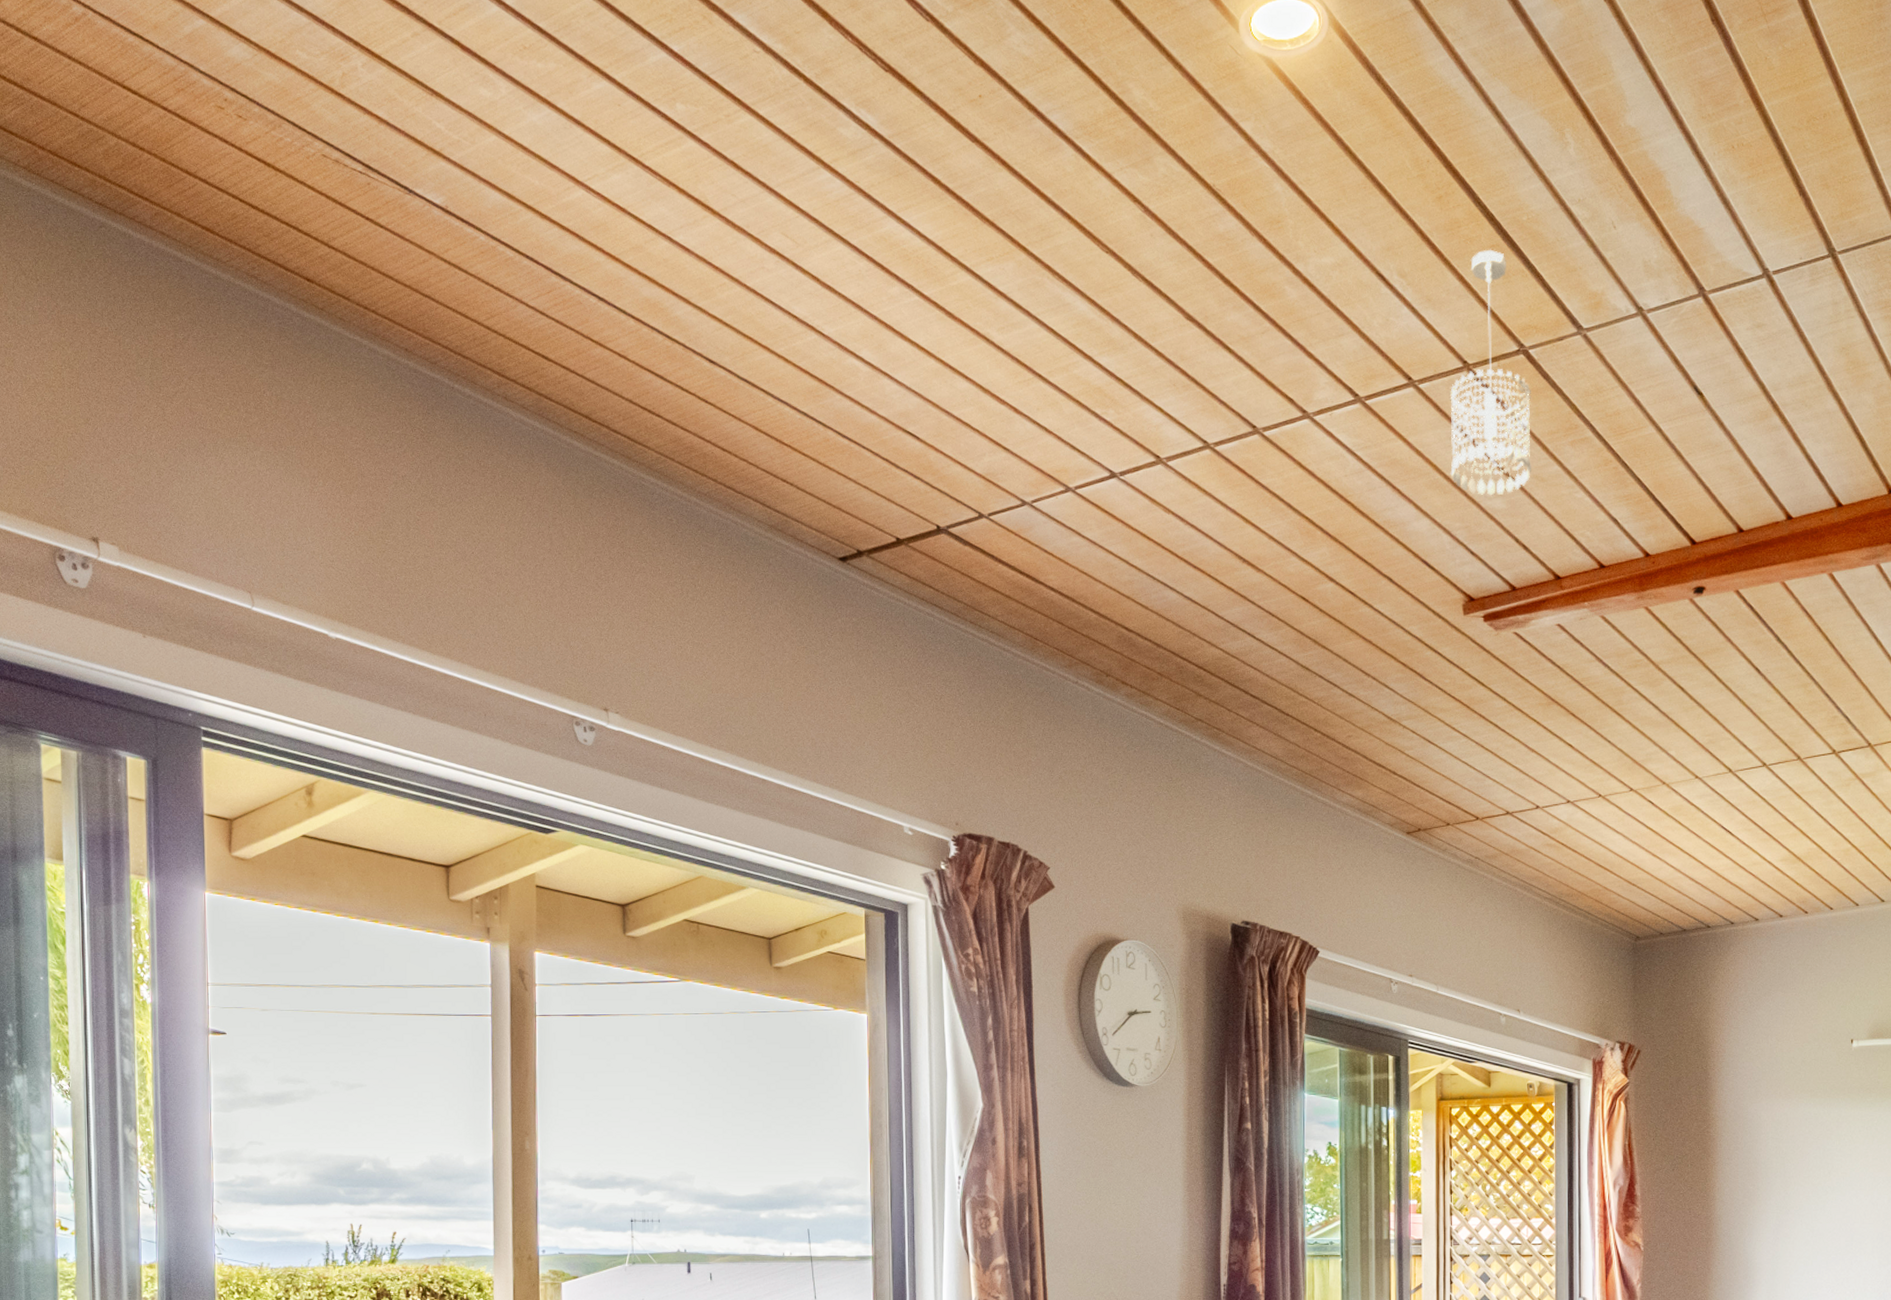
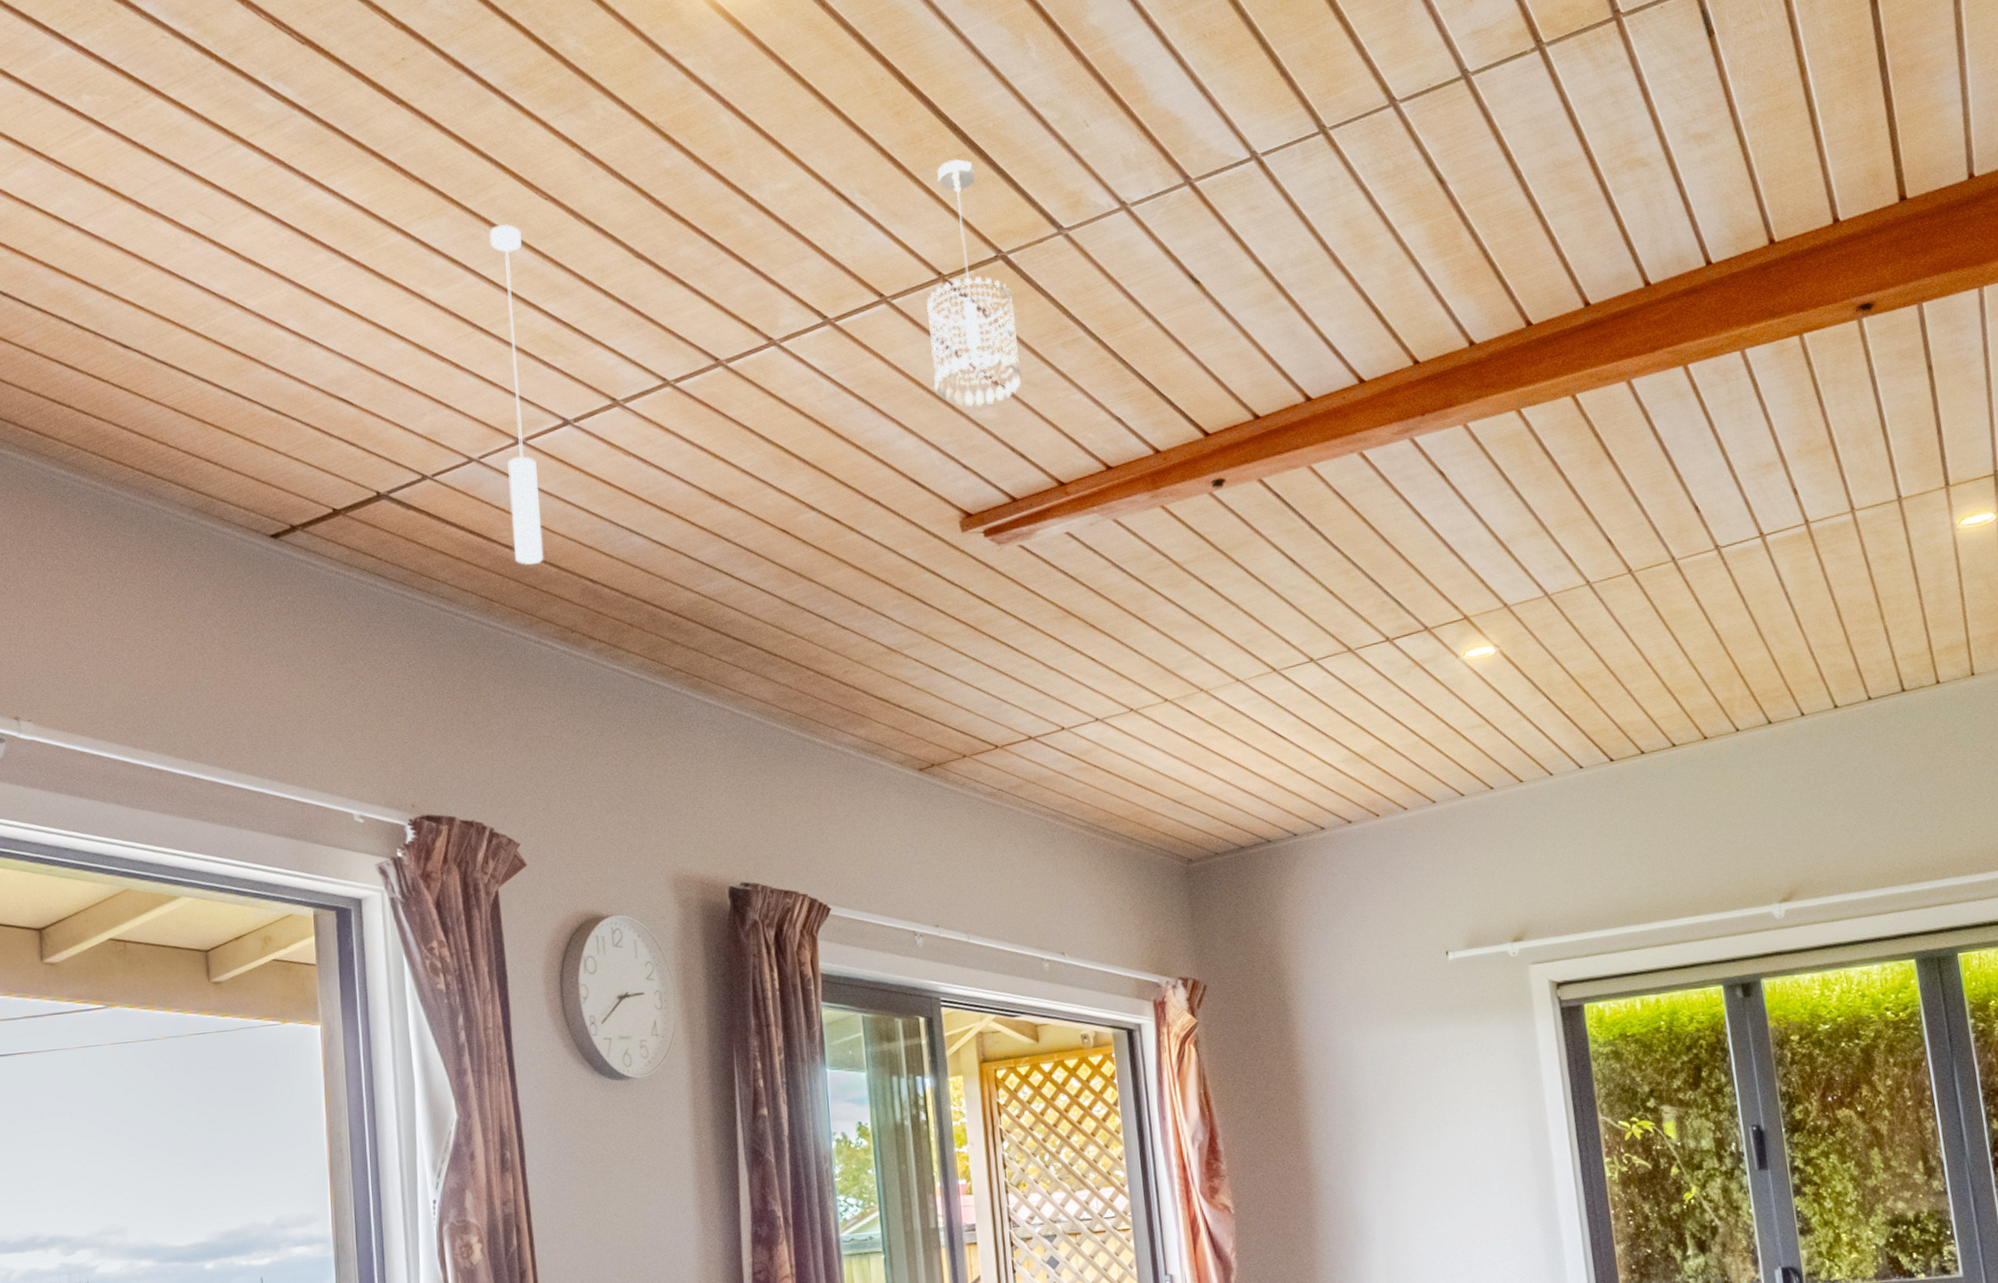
pendant lamp: none [1052,274,1086,608] -> present [489,224,544,565]

